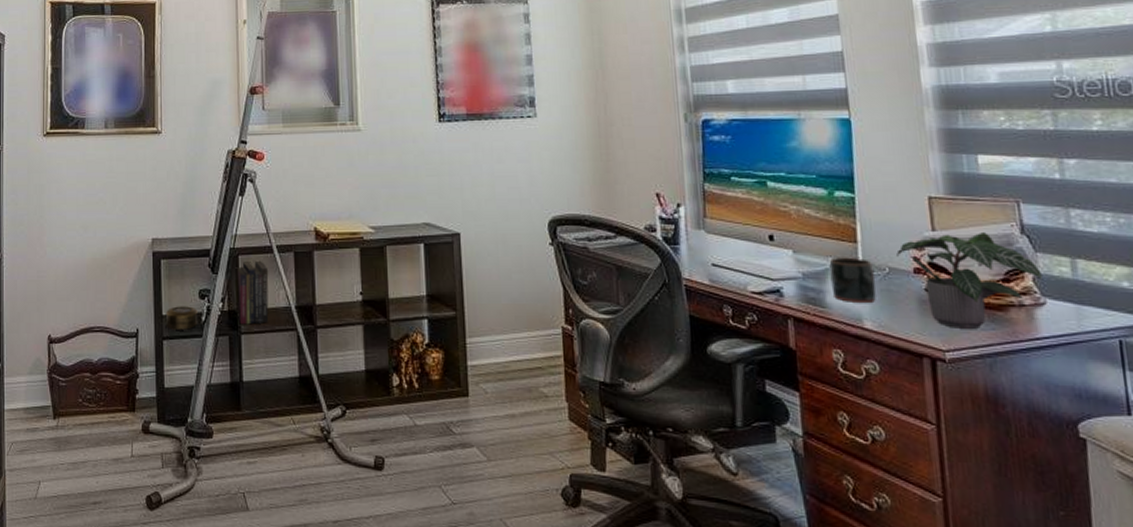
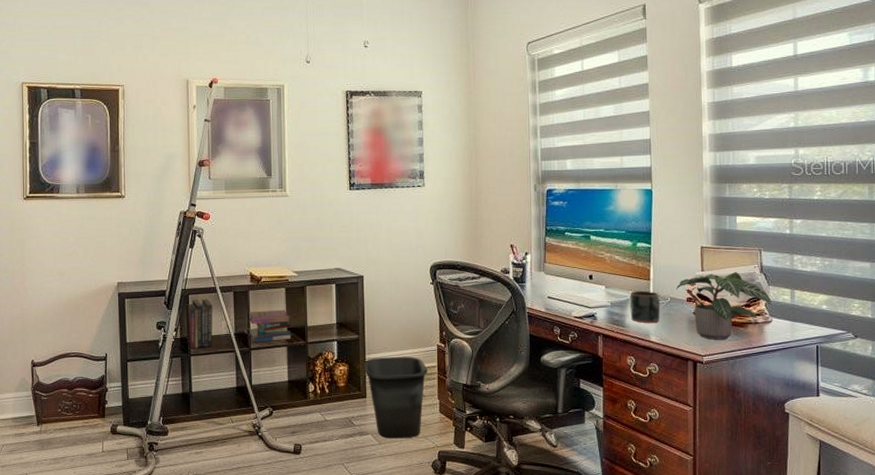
decorative box: present [165,306,198,330] -> none [129,335,156,354]
books: none [308,276,368,318] -> present [244,309,291,342]
waste bin: none [463,341,550,454] -> present [363,356,428,439]

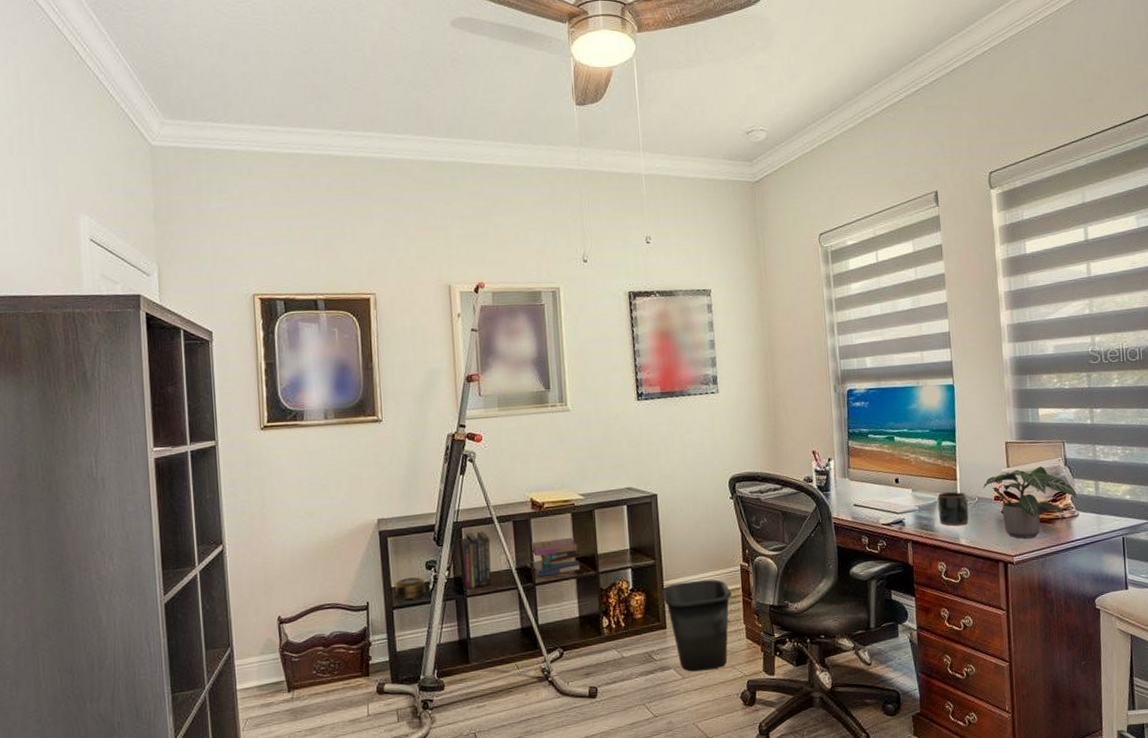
decorative box: none [129,335,156,354] -> present [394,577,426,600]

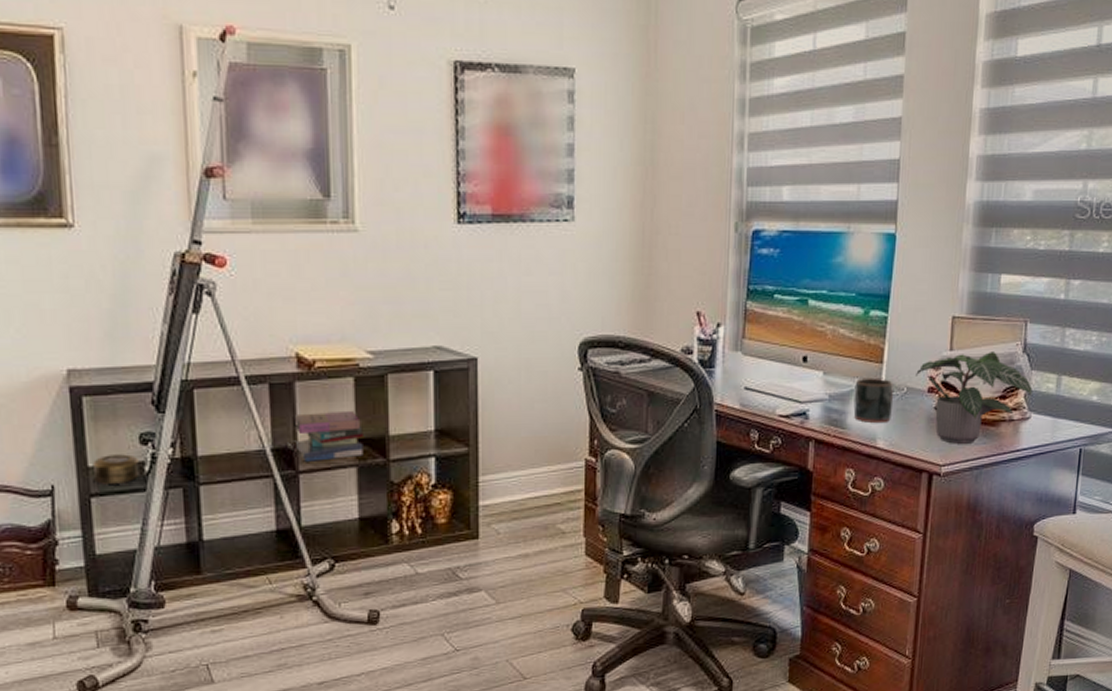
books: present [459,531,492,589] -> none [189,394,236,474]
waste bin: present [661,579,732,672] -> none [475,476,570,595]

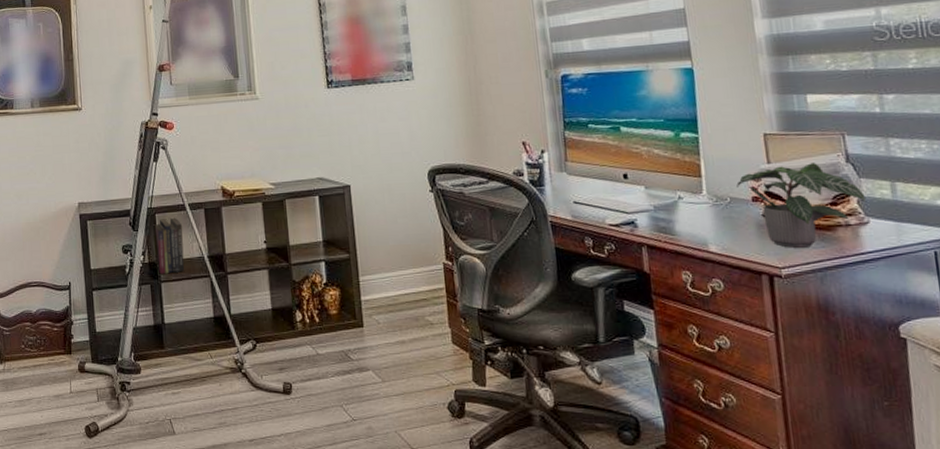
decorative box: present [93,454,140,484] -> none [94,260,123,282]
books: none [189,394,236,474] -> present [153,217,185,274]
books: present [287,410,364,462] -> none [218,227,272,265]
mug: present [853,377,894,423] -> none [677,190,720,230]

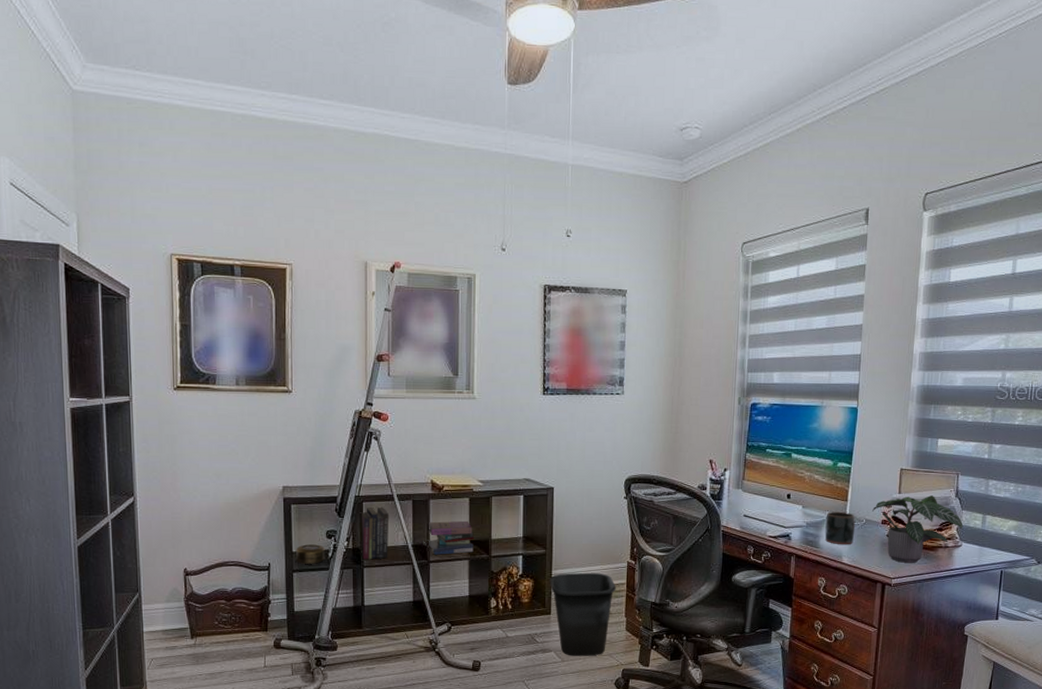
decorative box: none [94,260,123,282] -> present [295,544,325,564]
books: none [218,227,272,265] -> present [423,520,474,555]
waste bin: none [357,277,434,375] -> present [549,572,616,656]
mug: none [677,190,720,230] -> present [824,511,856,544]

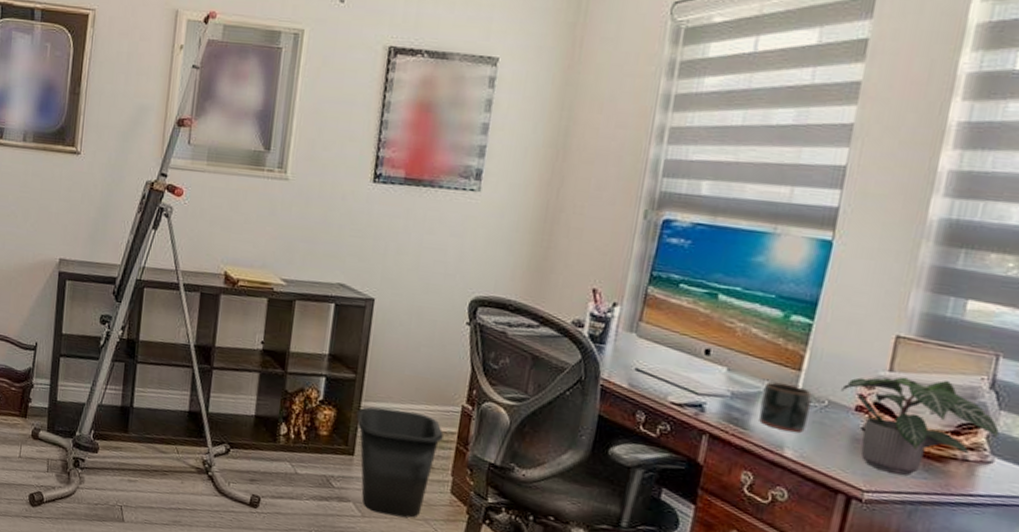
decorative box: present [295,544,325,564] -> none [64,327,97,351]
books: present [359,506,388,560] -> none [133,294,172,357]
books: present [423,520,474,555] -> none [207,321,269,365]

